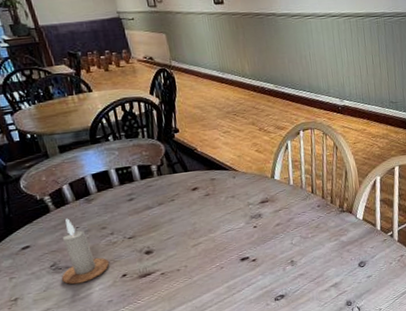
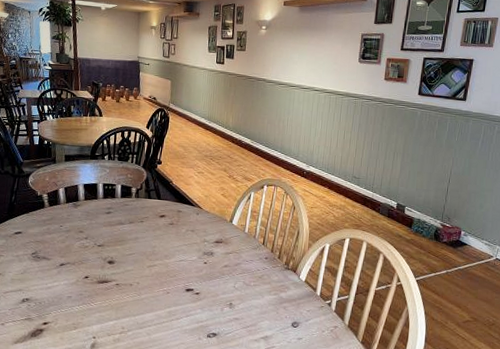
candle: present [62,218,109,285] -> none [38,216,77,275]

